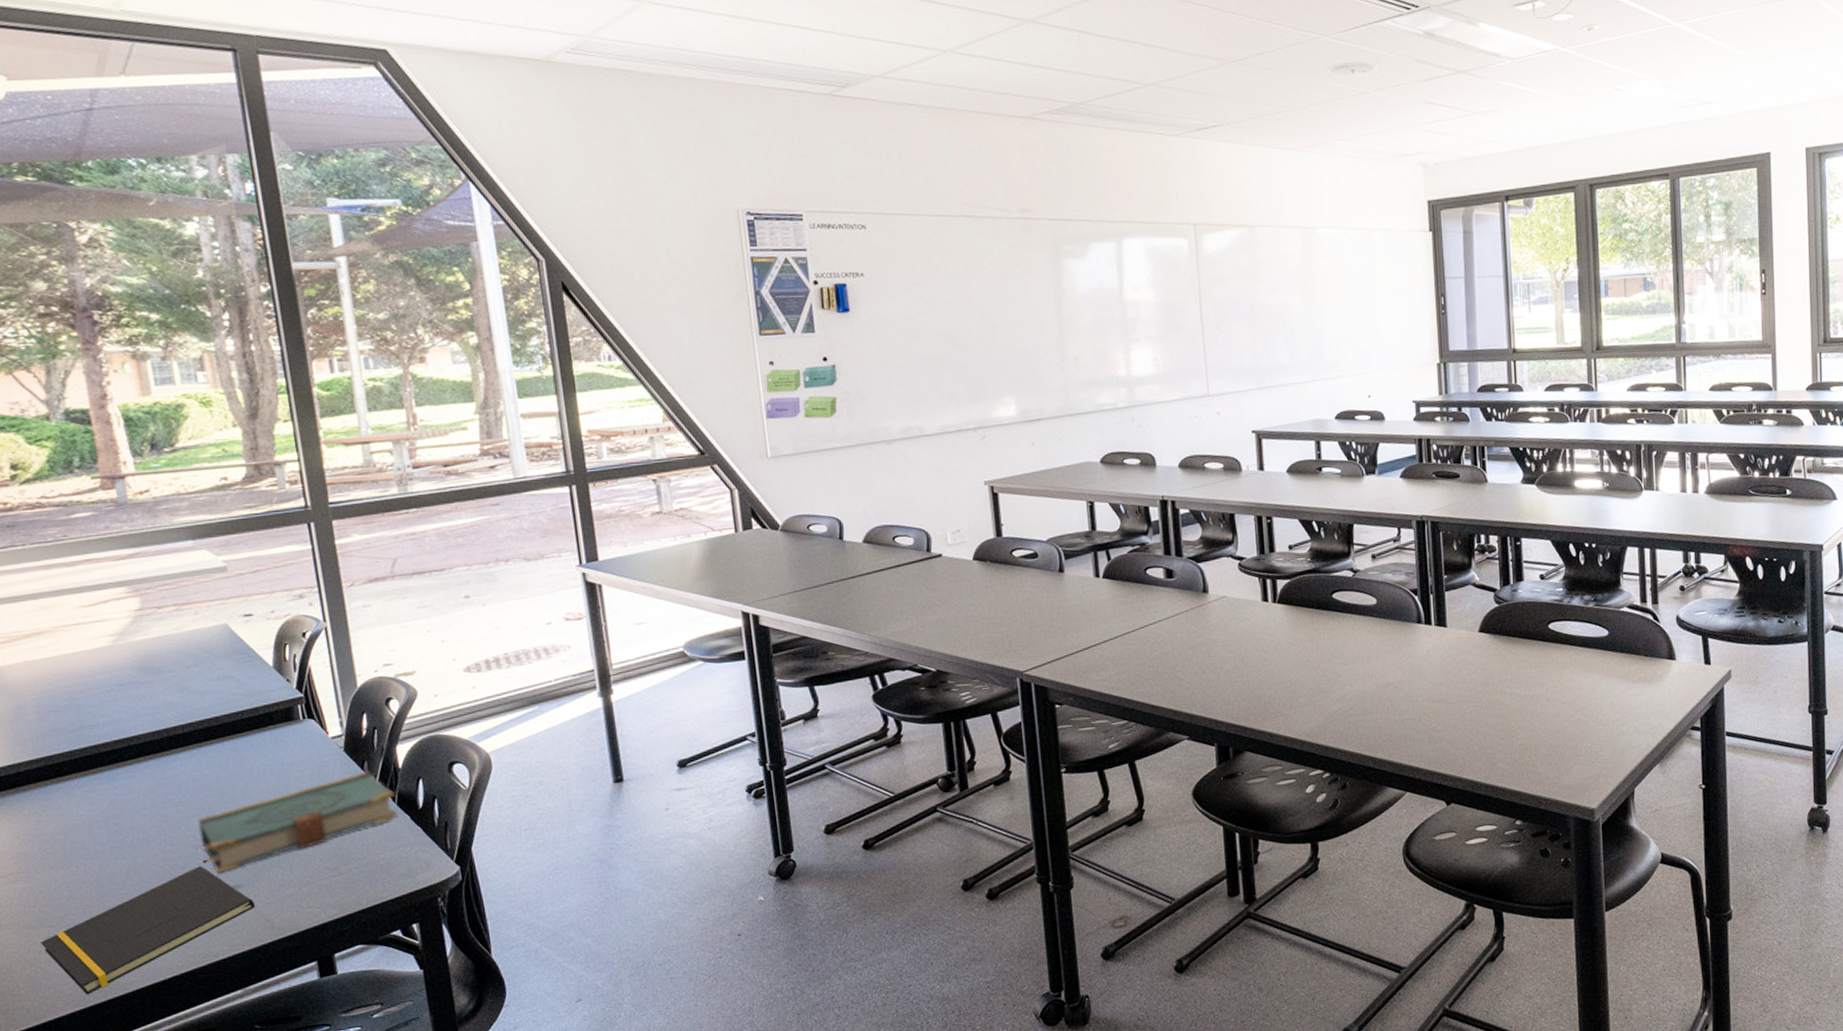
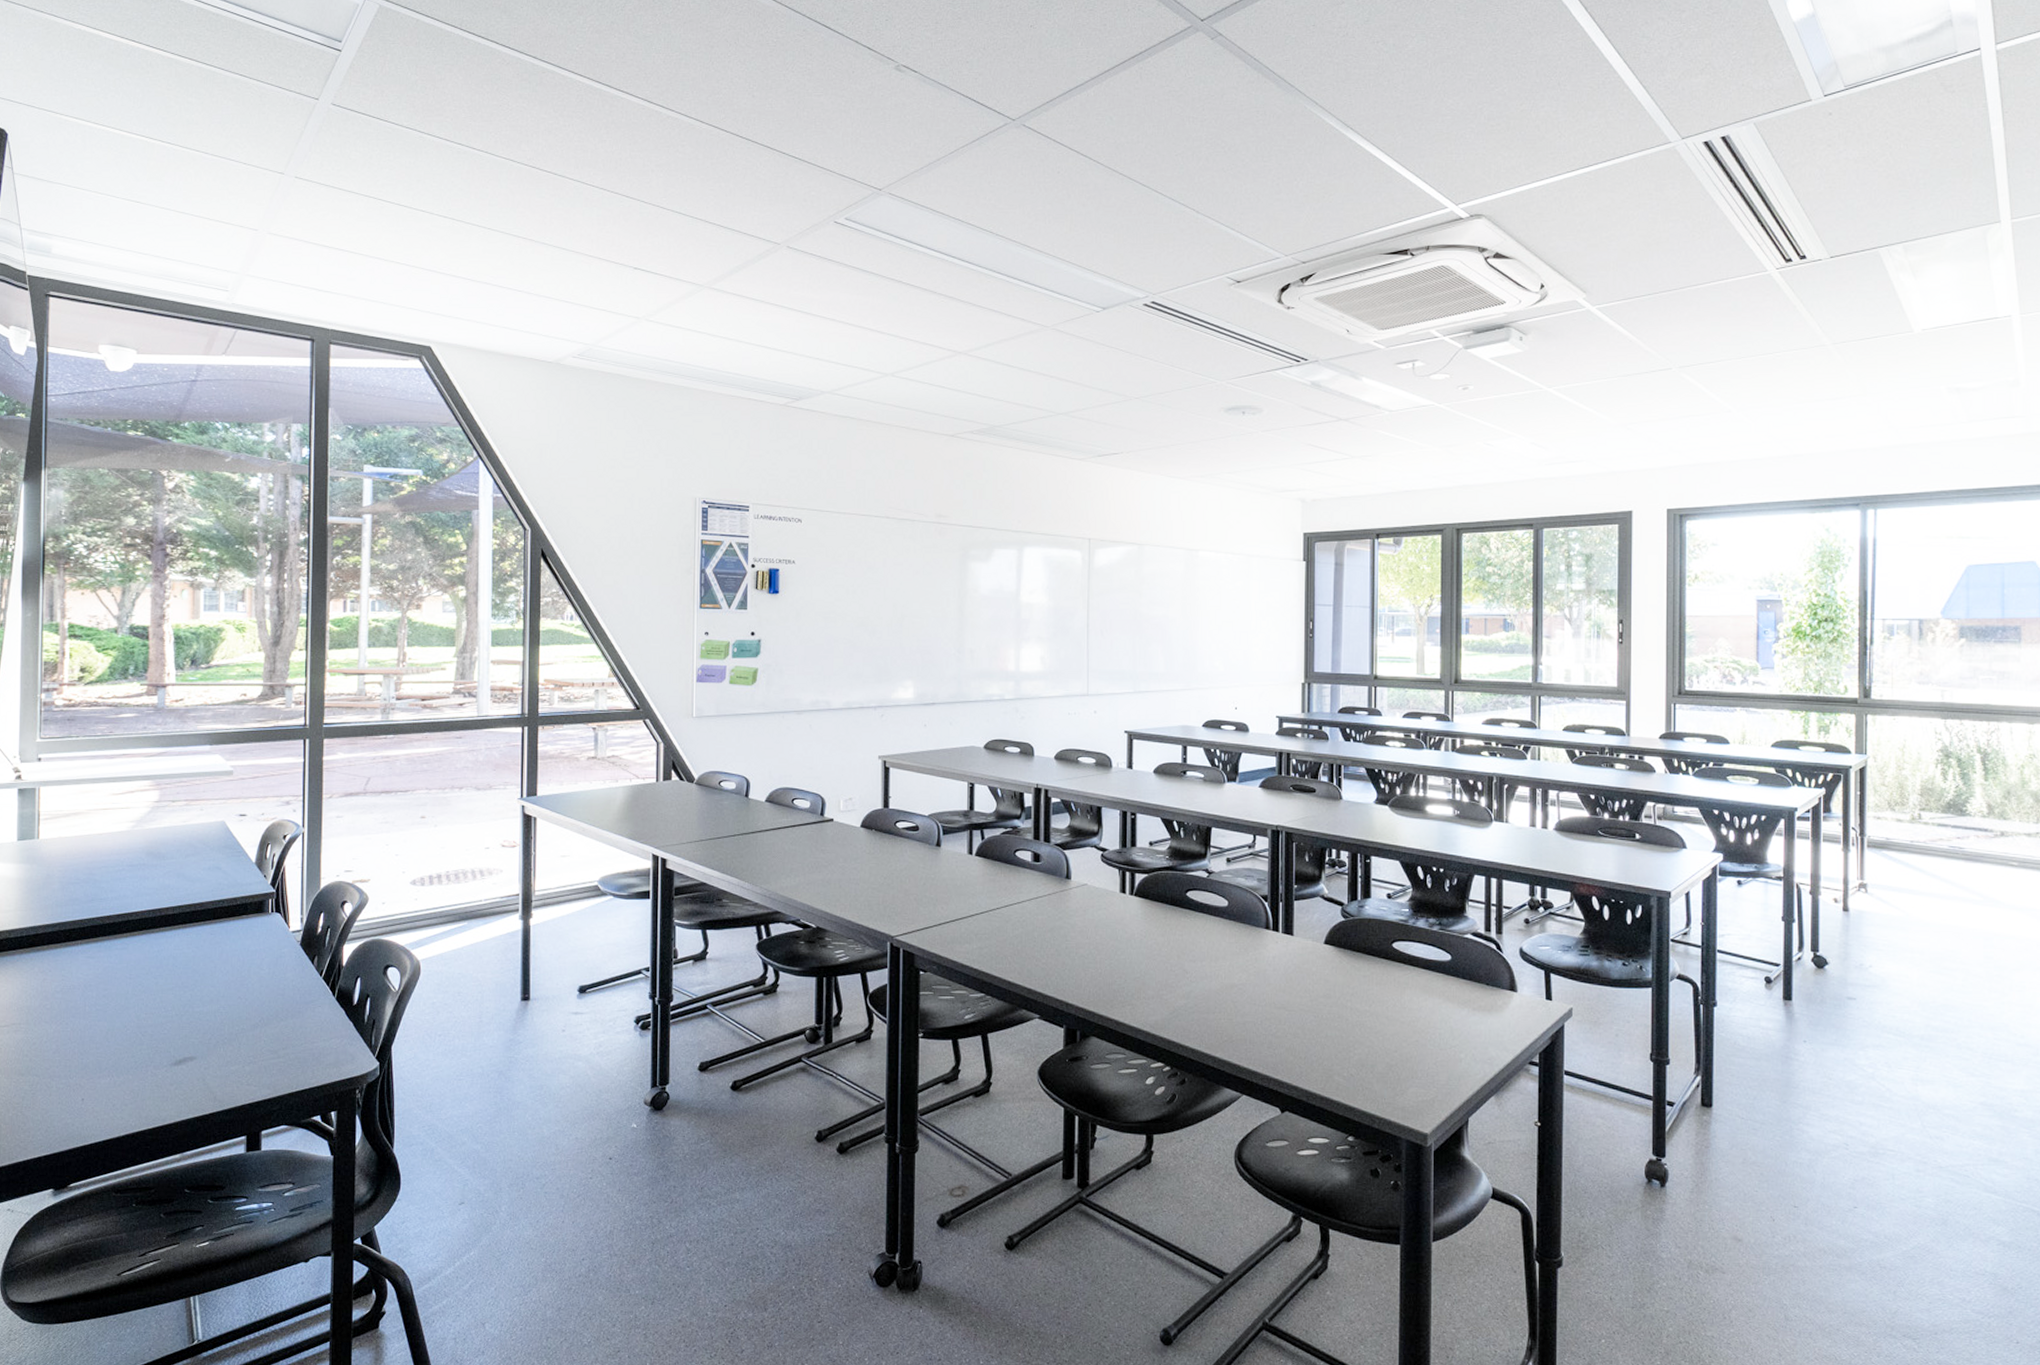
notepad: present [40,866,255,994] -> none [26,1035,204,1141]
book: present [198,770,398,874] -> none [167,964,335,1044]

